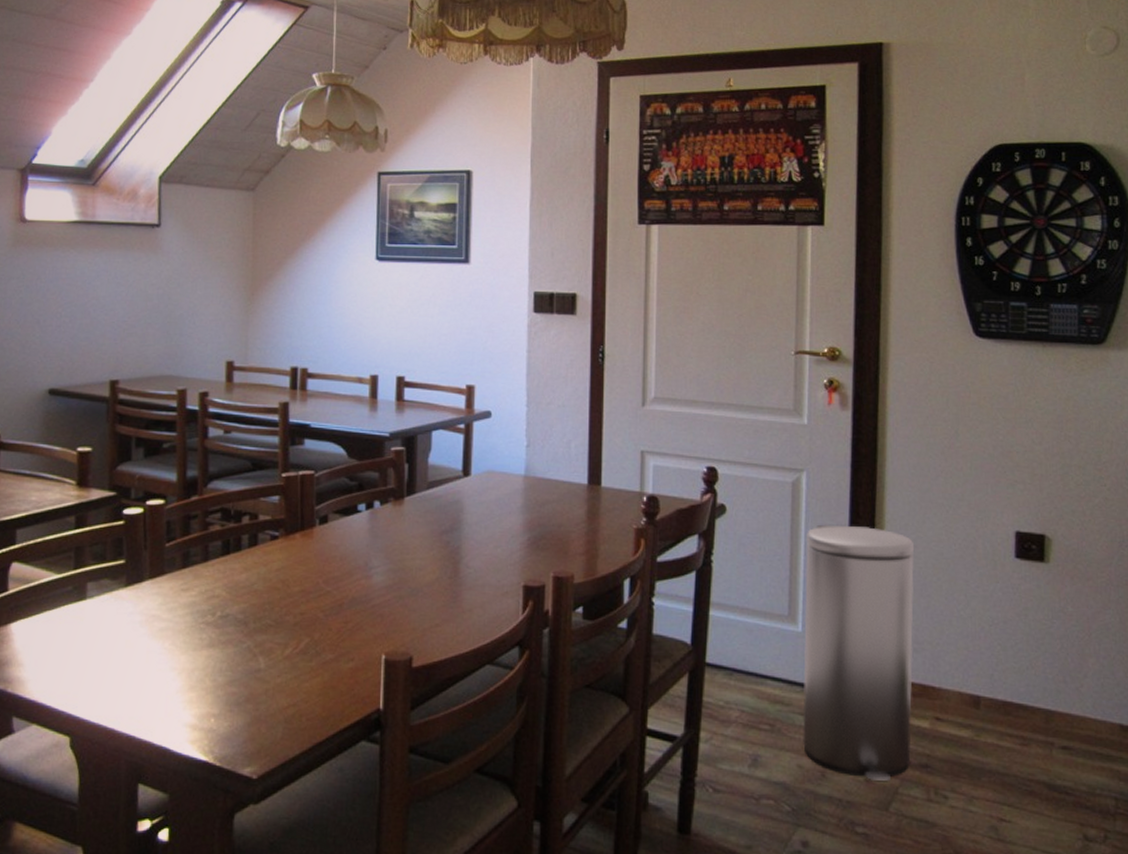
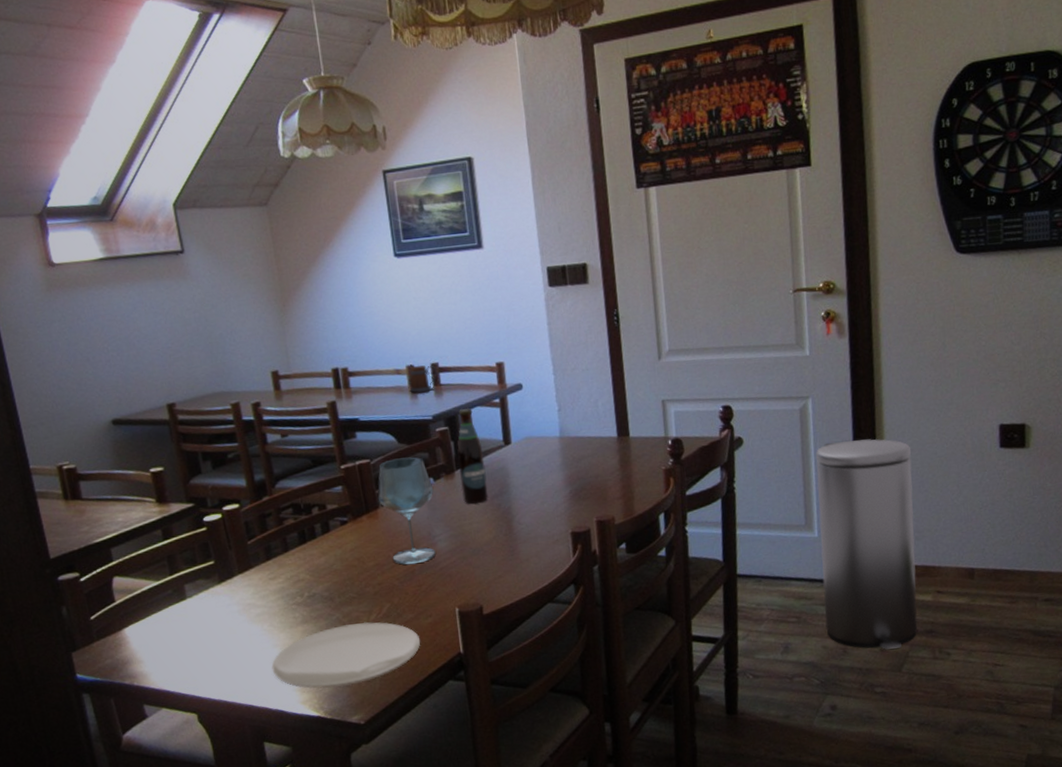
plate: none [164,655,337,730] -> present [271,622,421,689]
wine glass: none [316,474,379,597] -> present [377,457,436,565]
beer mug: none [370,376,402,409] -> present [409,365,438,395]
bottle: none [408,430,439,537] -> present [457,408,489,504]

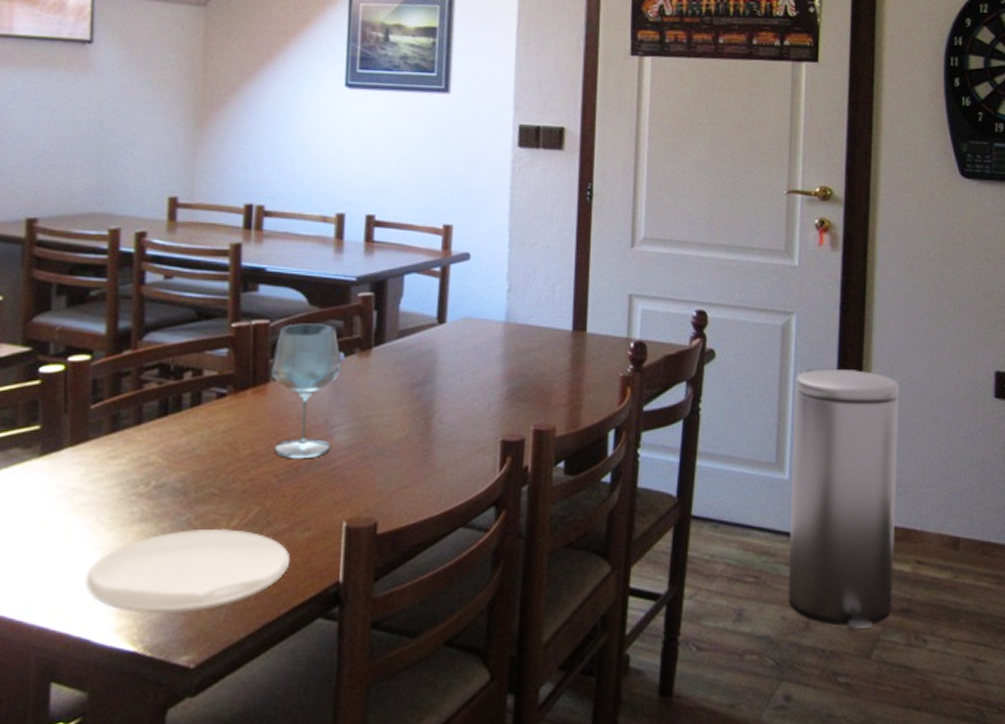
beer mug: present [409,365,438,395] -> none [335,214,372,251]
bottle: present [457,408,489,504] -> none [376,274,411,390]

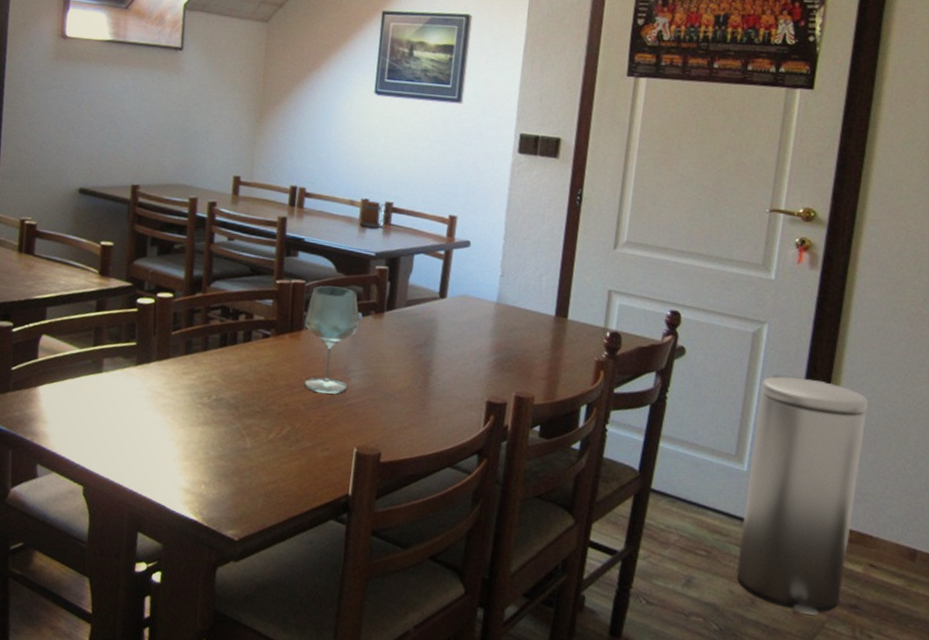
plate: present [85,528,291,614] -> none [163,435,313,499]
beer mug: none [335,214,372,251] -> present [359,200,390,231]

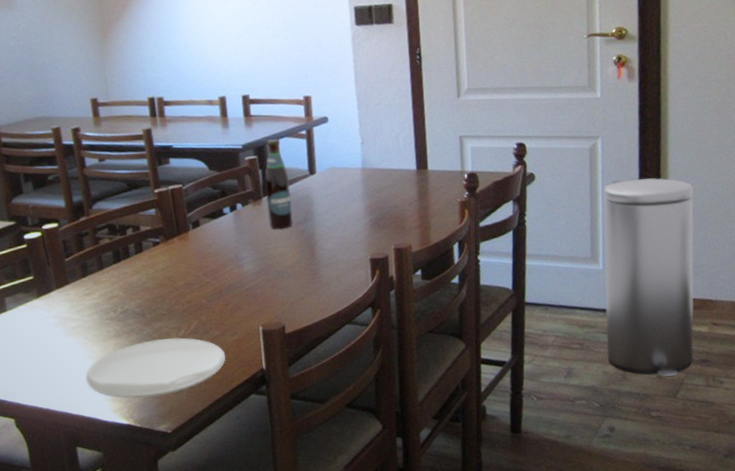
plate: none [163,435,313,499] -> present [85,337,226,399]
wine glass: present [304,285,360,395] -> none [188,183,242,285]
beer mug: present [359,200,390,231] -> none [221,96,248,125]
bottle: none [386,253,418,349] -> present [265,139,293,229]

